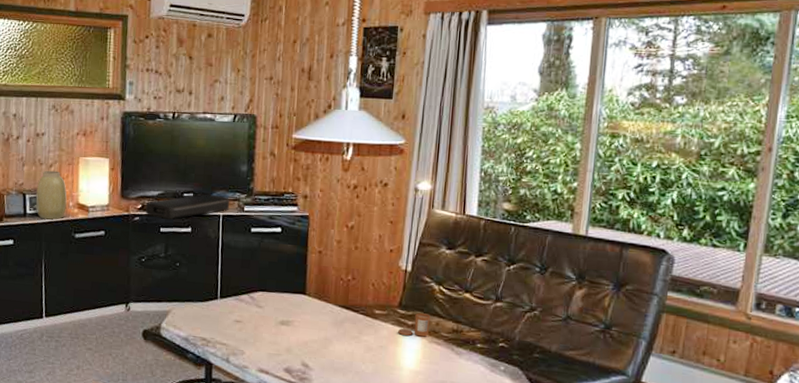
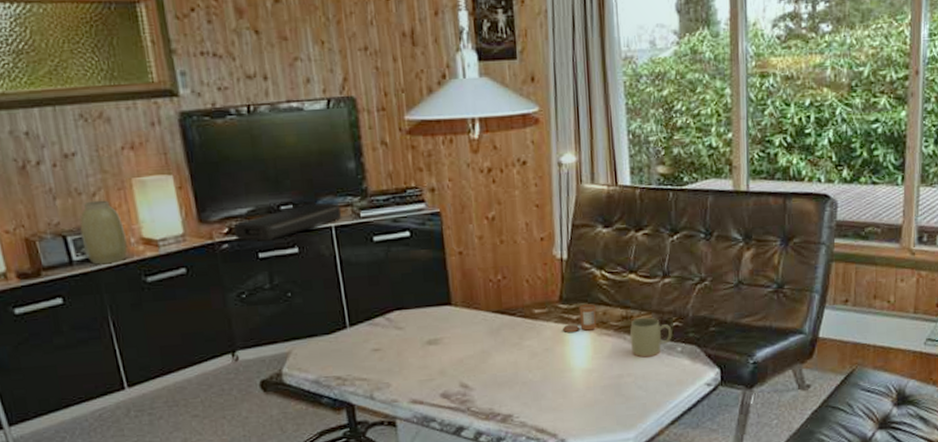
mug: none [457,333,498,371] -> present [629,317,672,358]

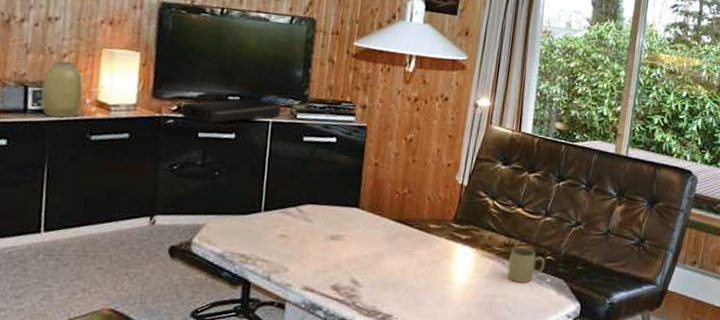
candle: present [563,304,597,333] -> none [452,227,484,251]

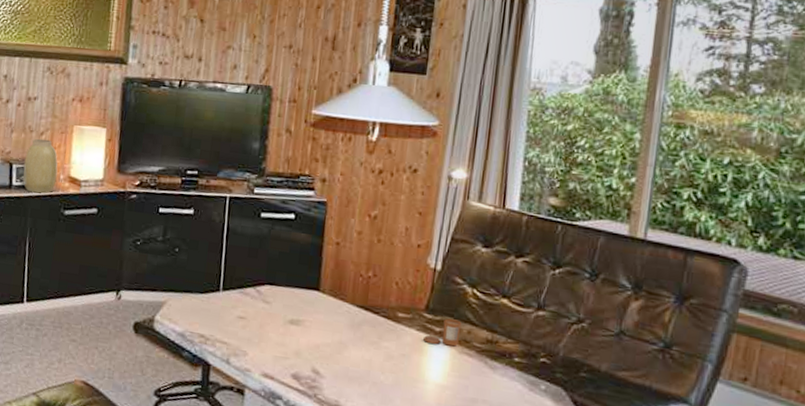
power bank: present [181,98,282,125] -> none [143,172,239,200]
candle: none [452,227,484,251] -> present [423,318,462,347]
mug: present [507,247,545,283] -> none [491,344,538,389]

